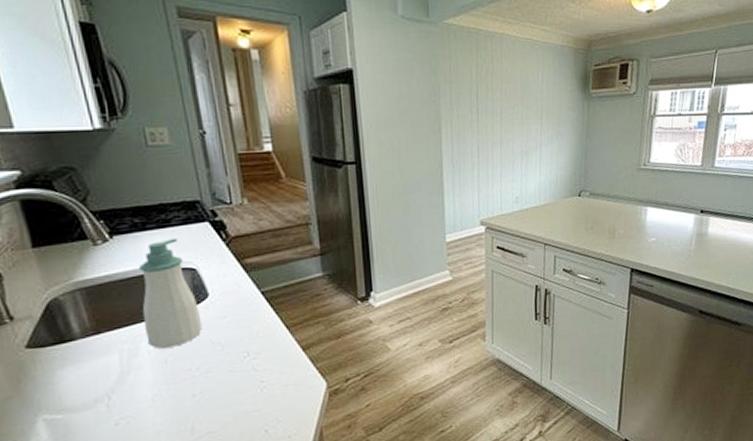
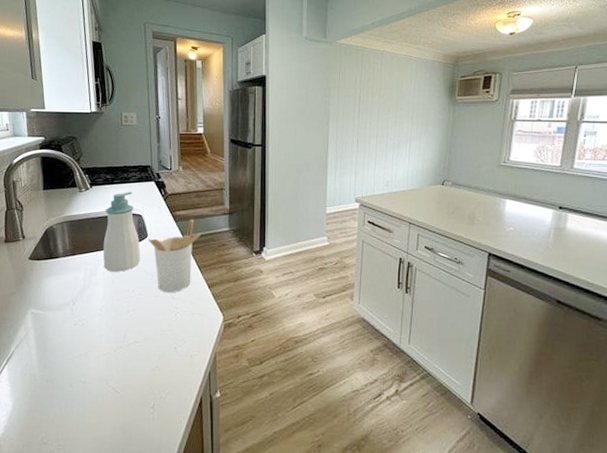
utensil holder: none [210,265,286,365] -> present [148,218,202,293]

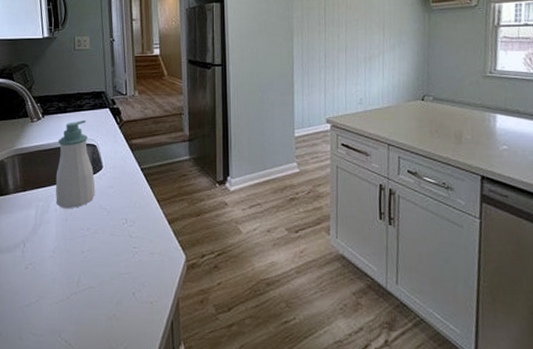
utensil holder: present [148,218,202,293] -> none [103,147,160,231]

